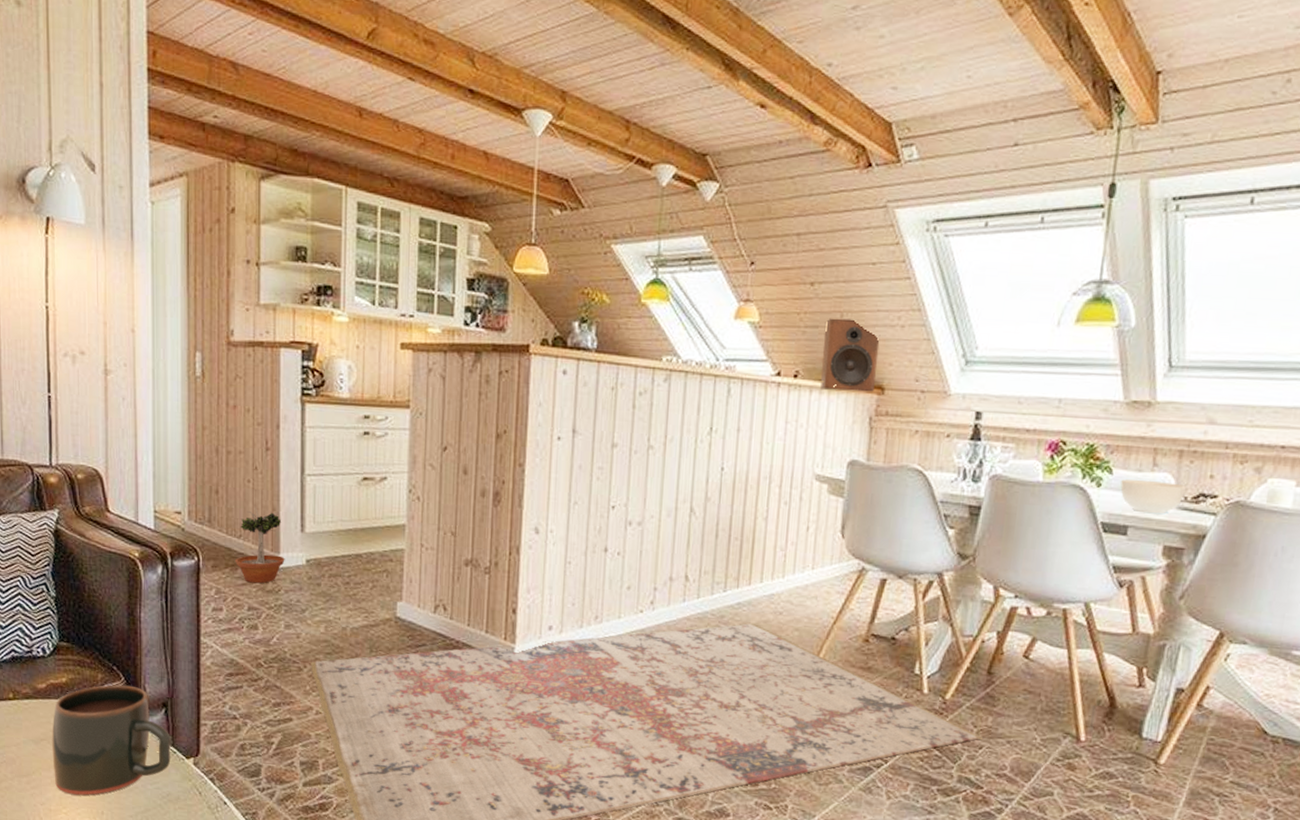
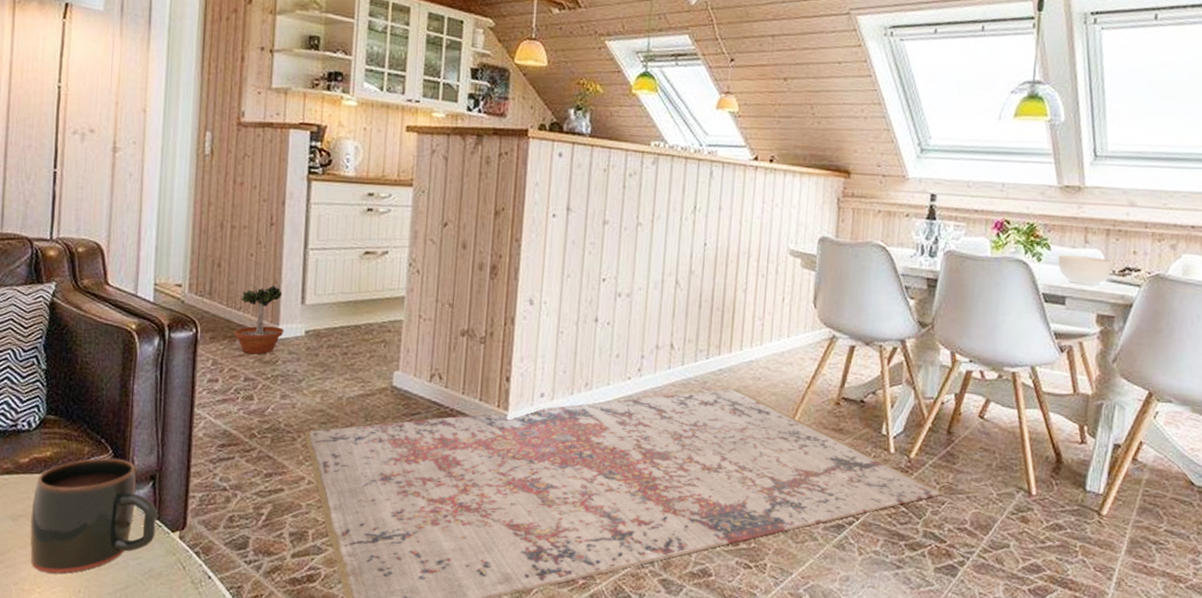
speaker: present [820,319,879,392] -> none [794,110,845,176]

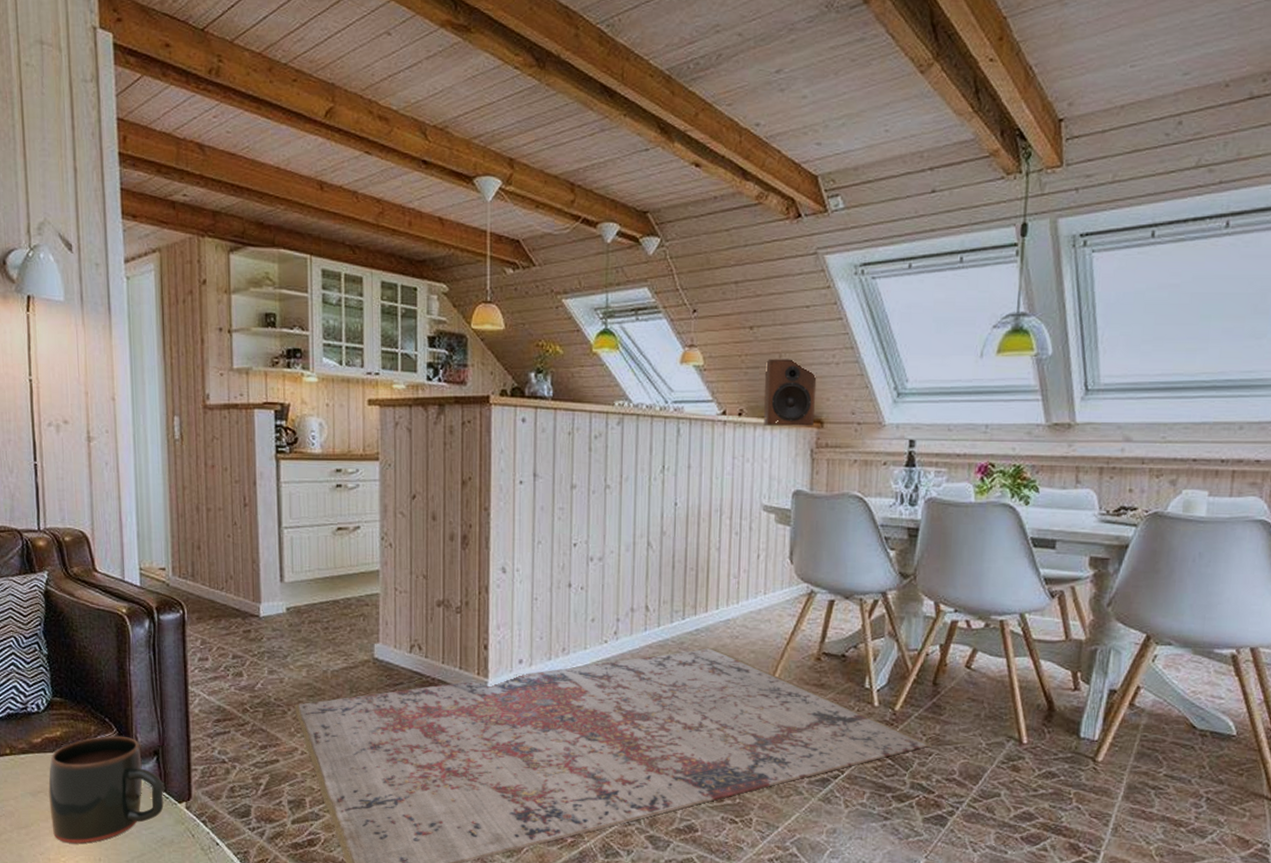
potted tree: present [234,279,284,355] -> none [219,559,266,633]
speaker: none [794,110,845,176] -> present [764,360,816,426]
bowl: present [1058,255,1113,286] -> none [1047,497,1107,528]

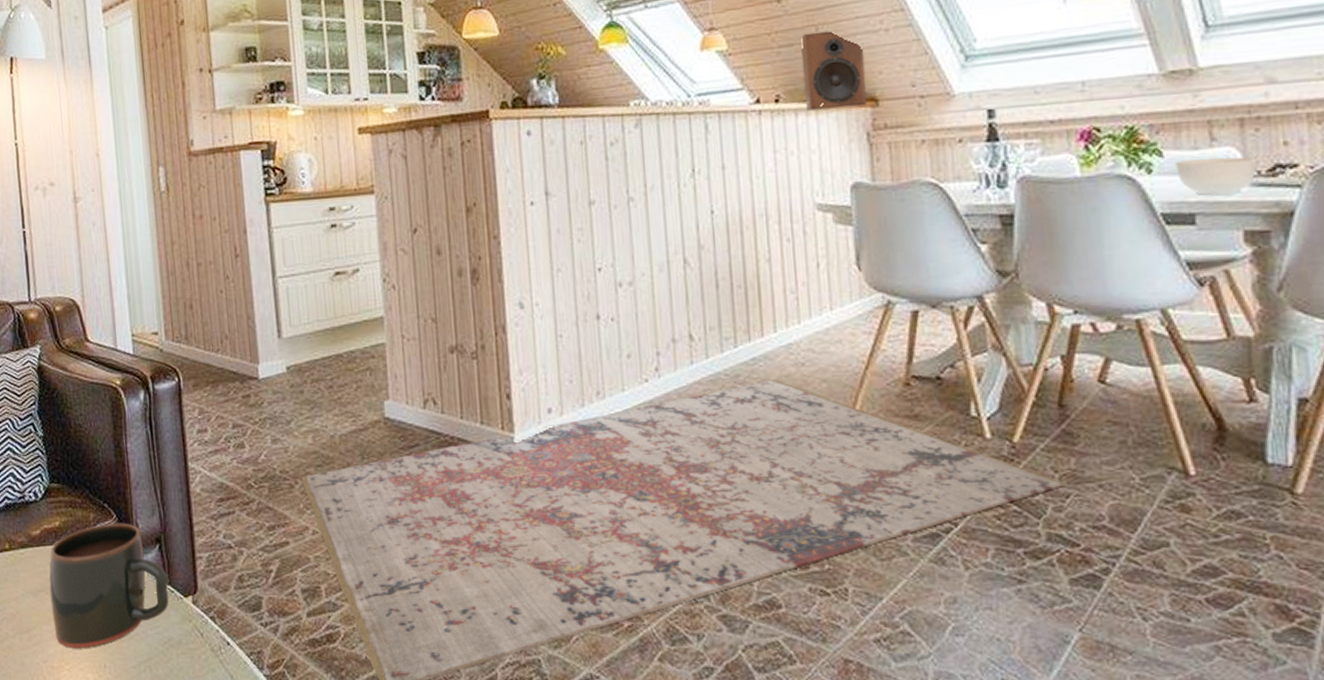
bowl: none [1047,497,1107,528] -> present [1175,157,1257,197]

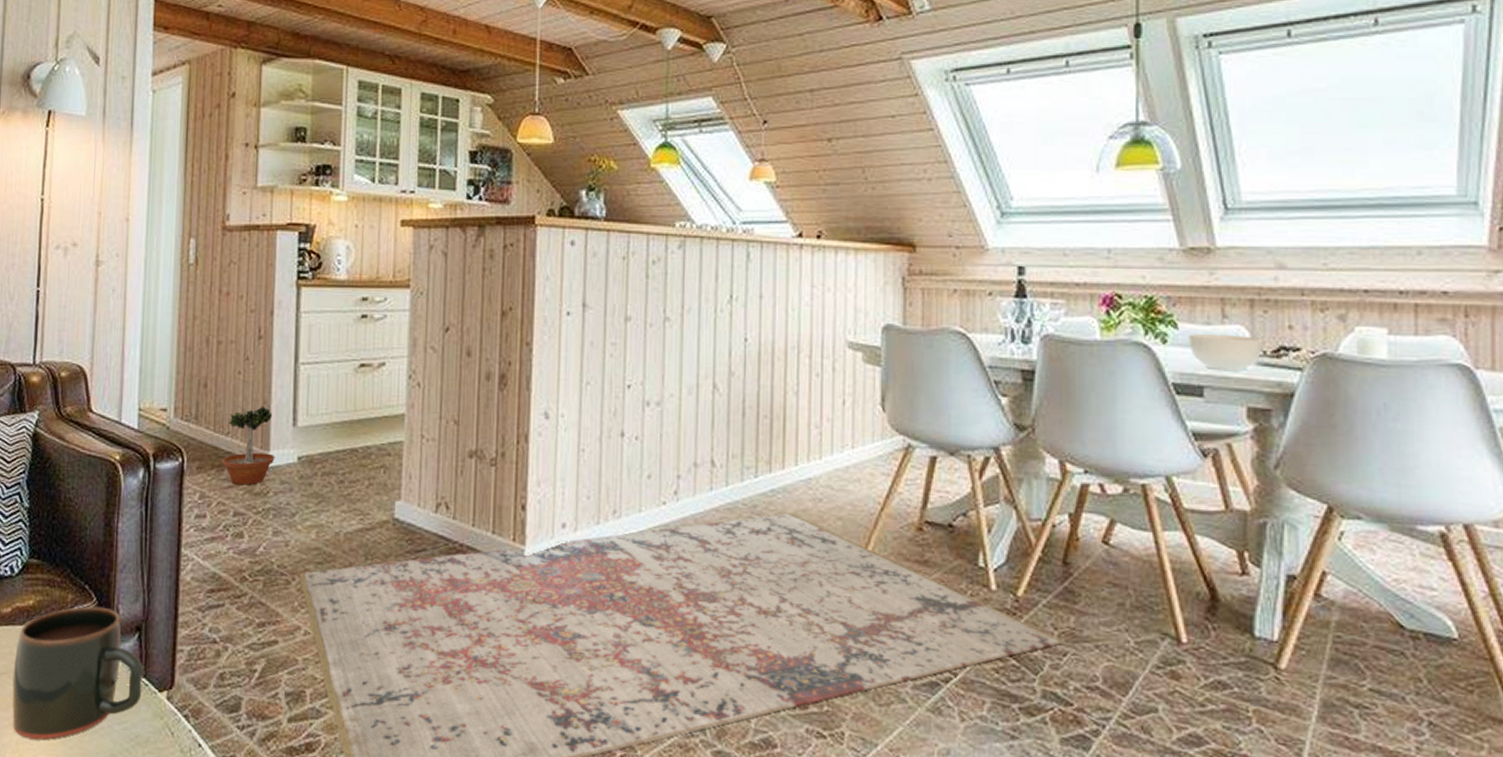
potted tree: none [215,316,265,399] -> present [222,399,275,485]
speaker: present [802,32,867,111] -> none [846,175,905,250]

